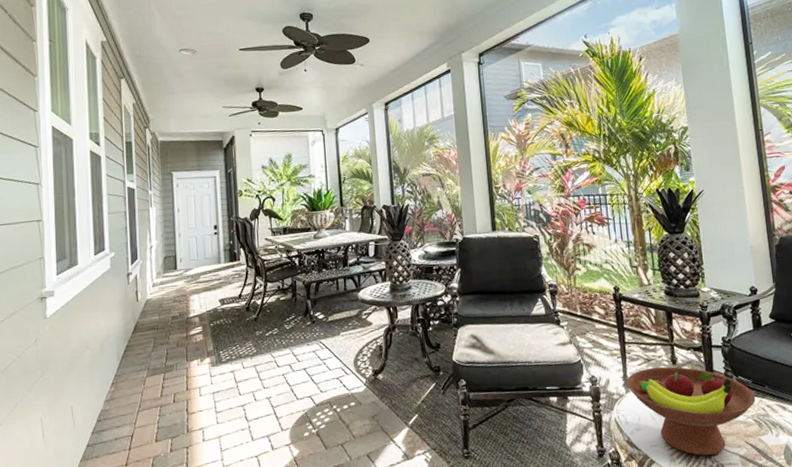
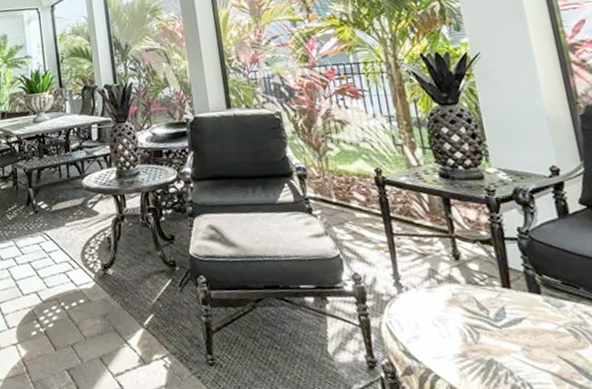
fruit bowl: present [626,366,756,456] -> none [397,262,569,373]

